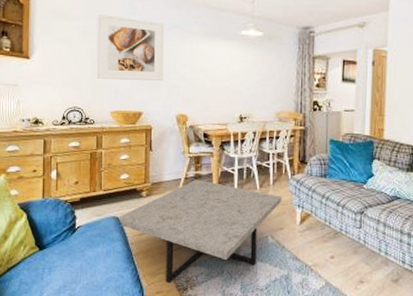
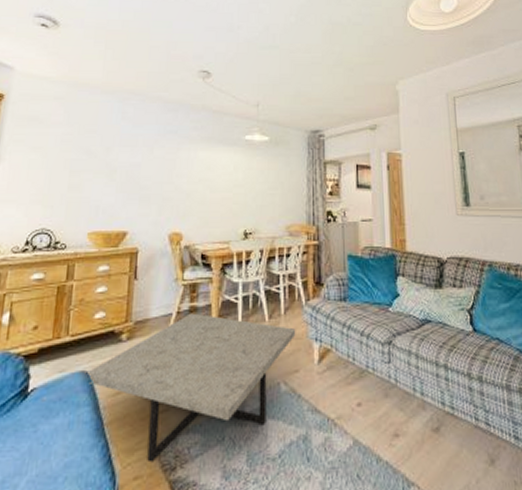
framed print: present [96,15,165,81] -> none [75,120,158,195]

